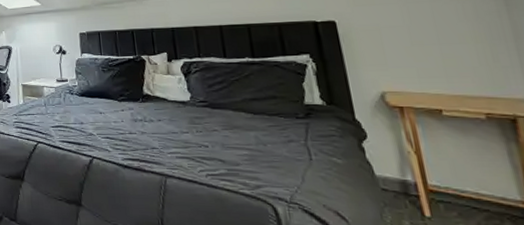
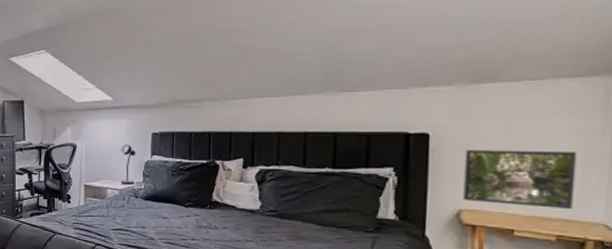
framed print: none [374,31,493,86] -> present [463,150,577,209]

